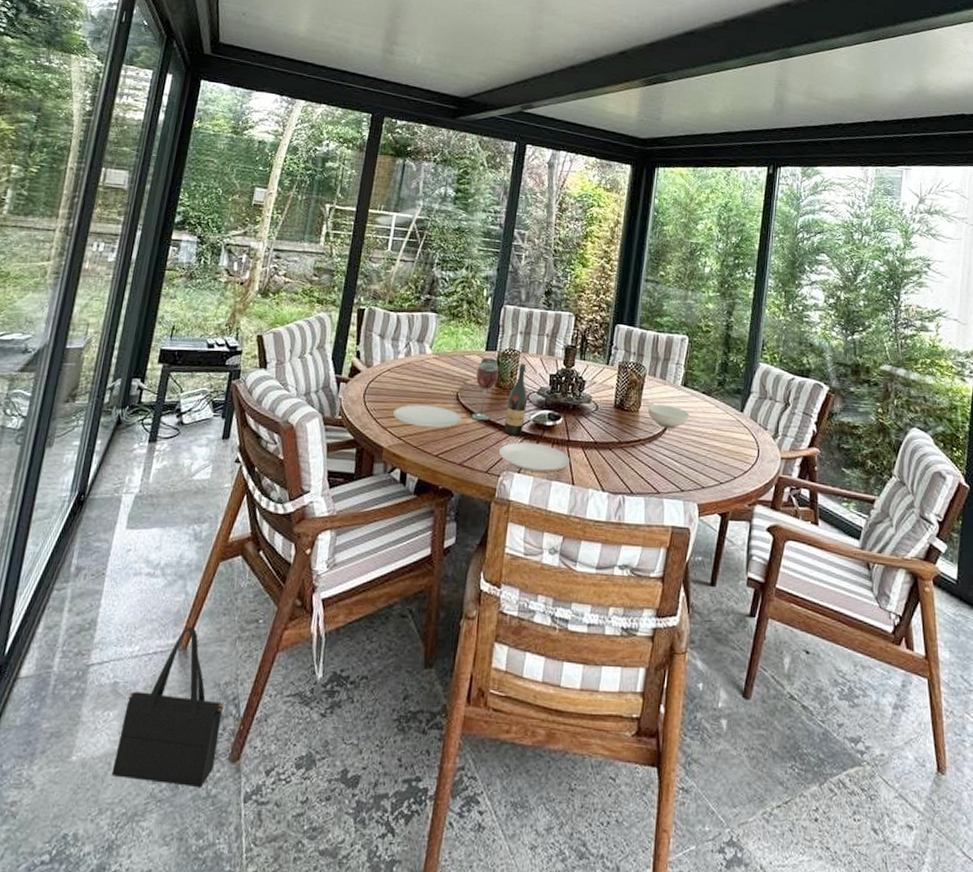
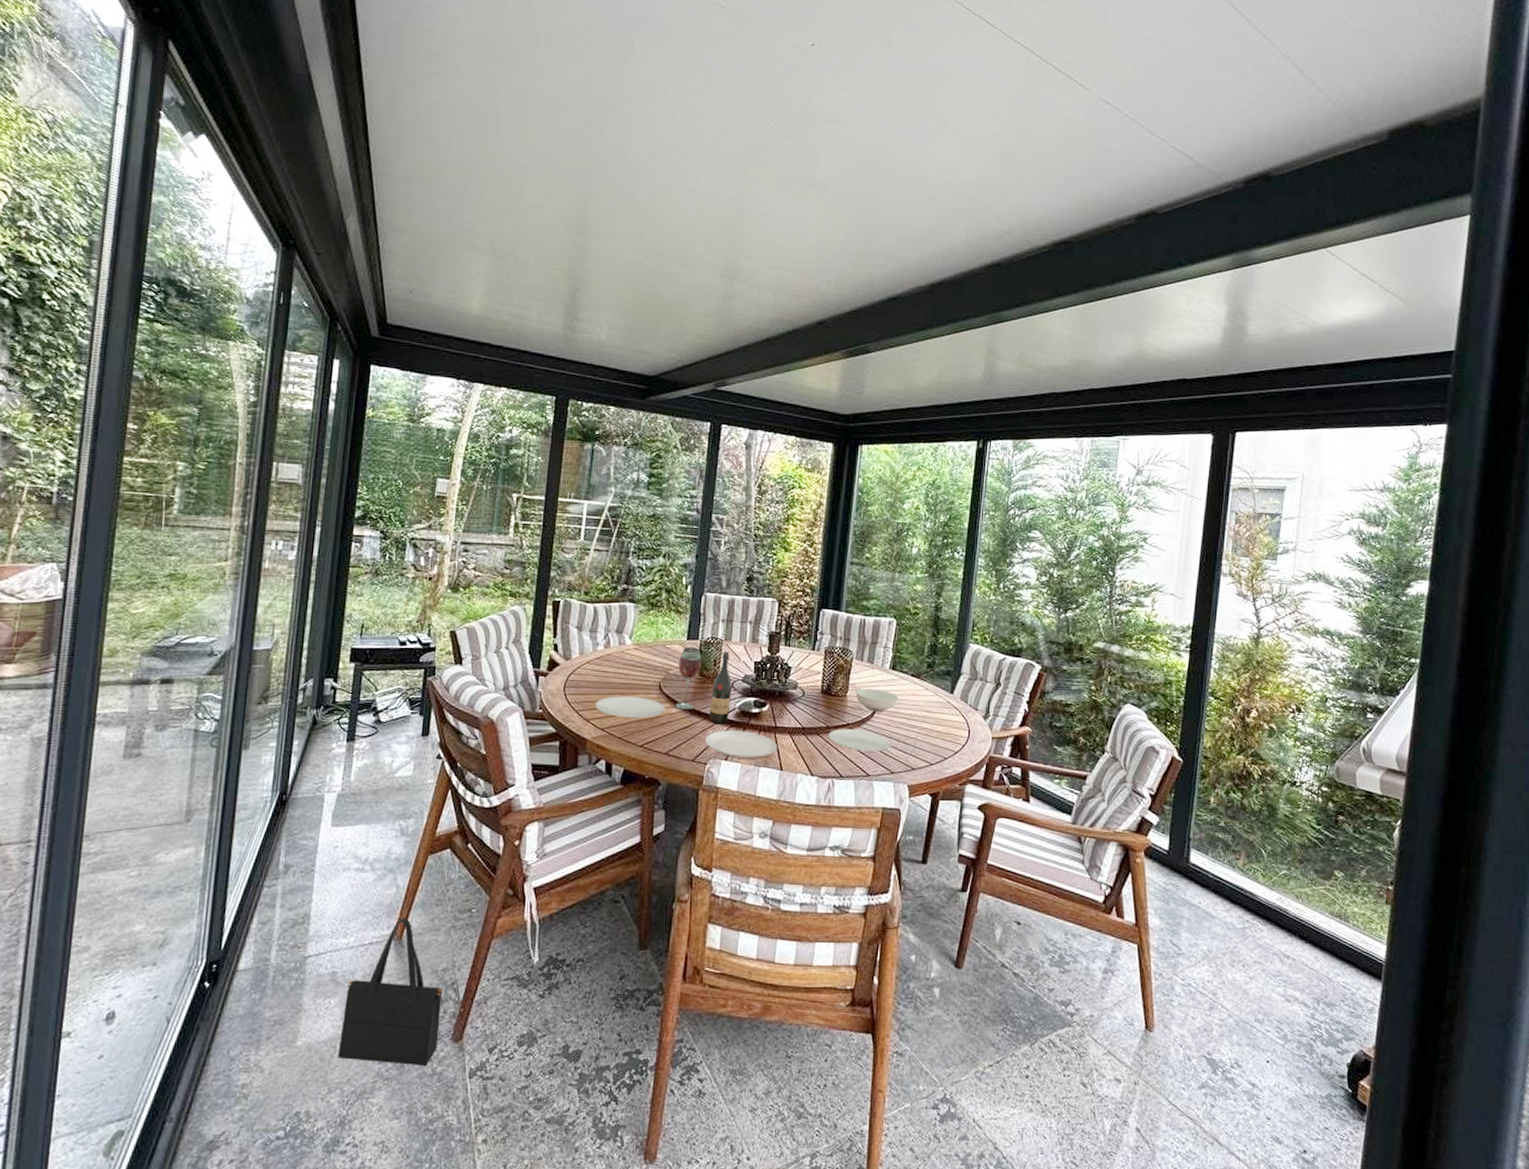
plate: none [620,444,682,470] -> present [828,729,891,752]

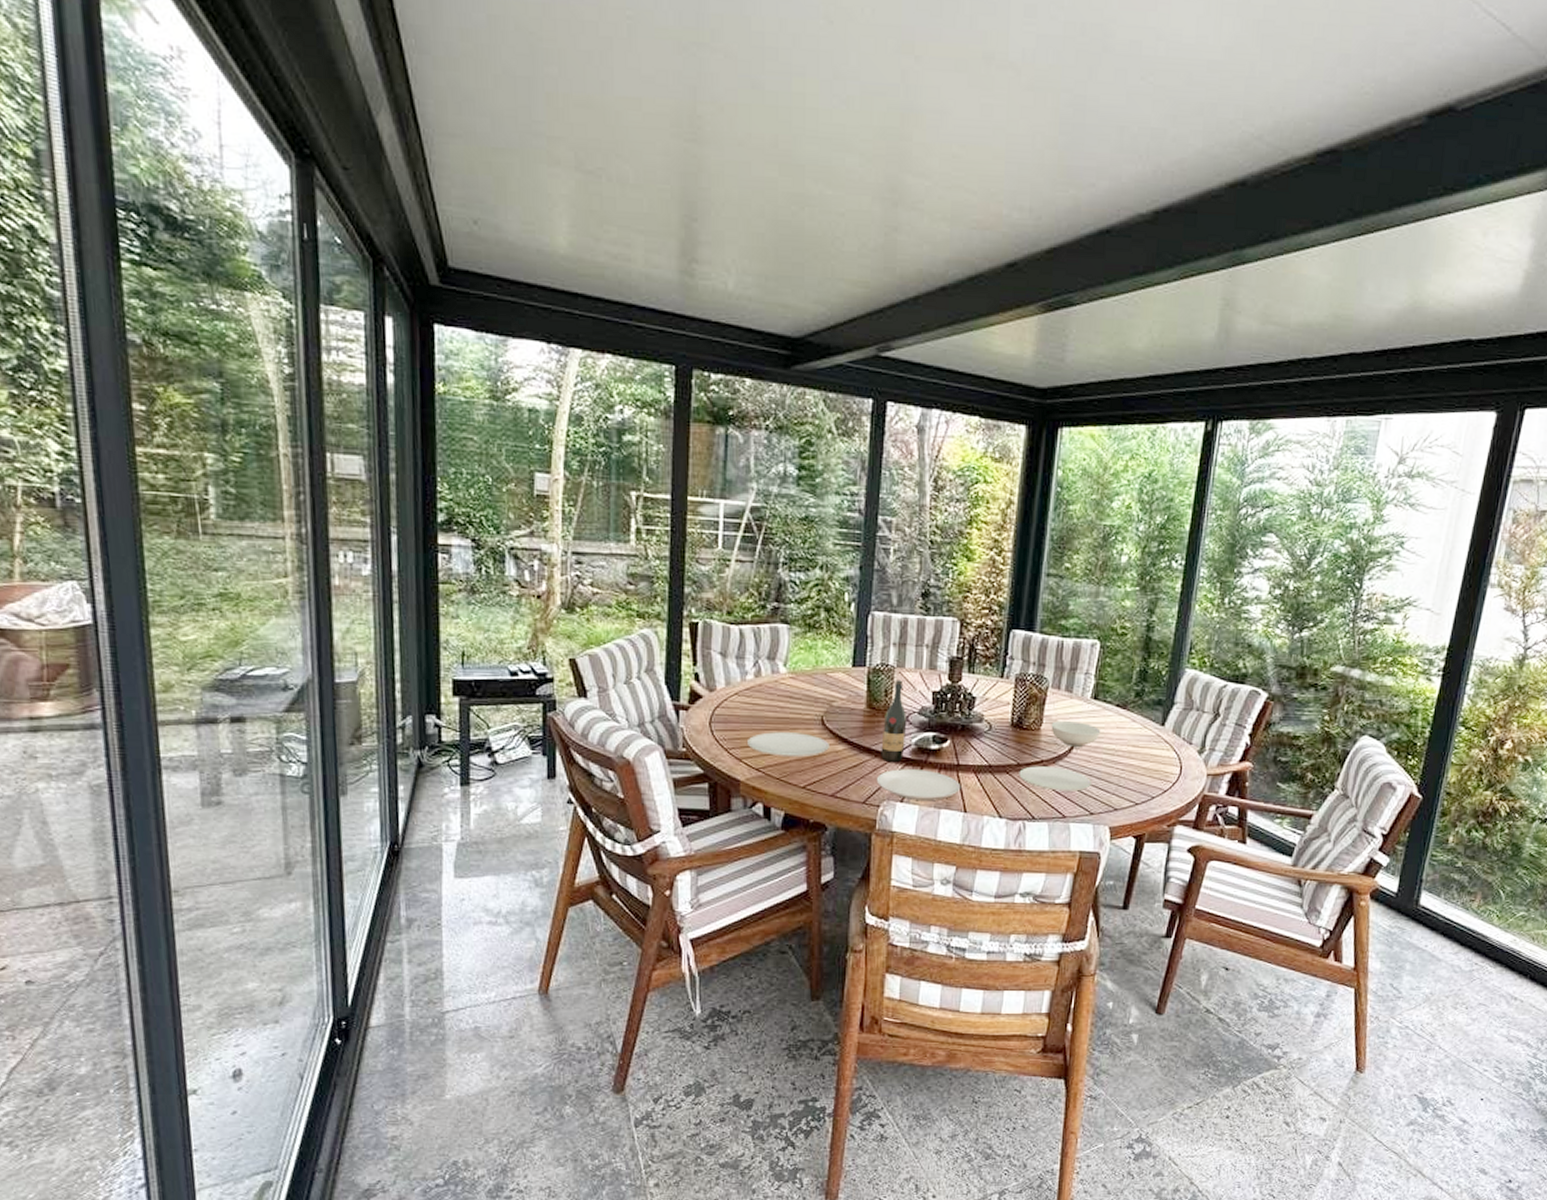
tote bag: present [337,917,442,1065] -> none [491,971,599,1116]
wineglass: present [675,647,701,710] -> none [841,675,870,747]

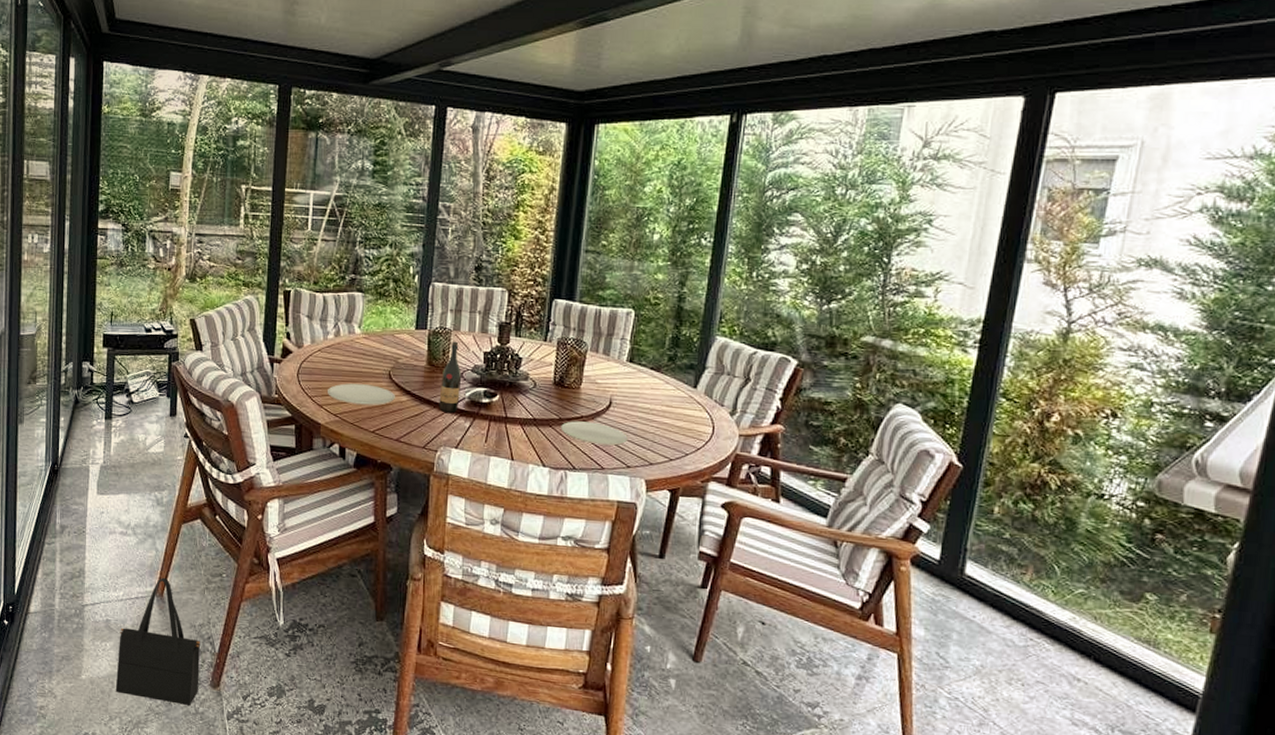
tote bag: none [491,971,599,1116] -> present [115,577,200,705]
plate: present [876,769,961,800] -> none [434,419,509,448]
bowl: present [1051,721,1101,747] -> none [590,381,637,405]

